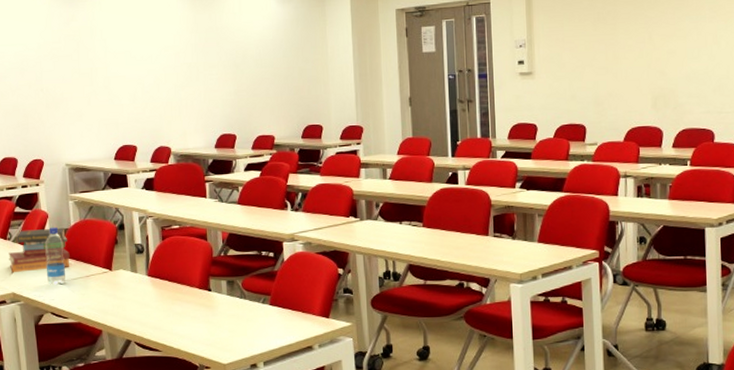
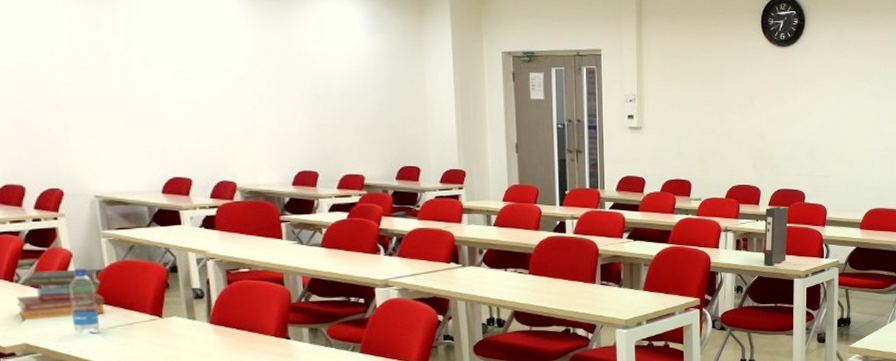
binder: none [668,148,696,214] -> present [763,207,788,266]

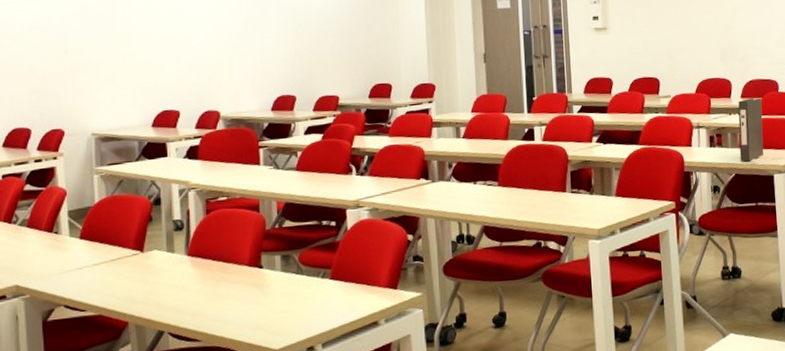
books: present [17,269,105,321] -> none [13,205,92,262]
bottle: present [69,267,99,334] -> none [60,205,85,274]

